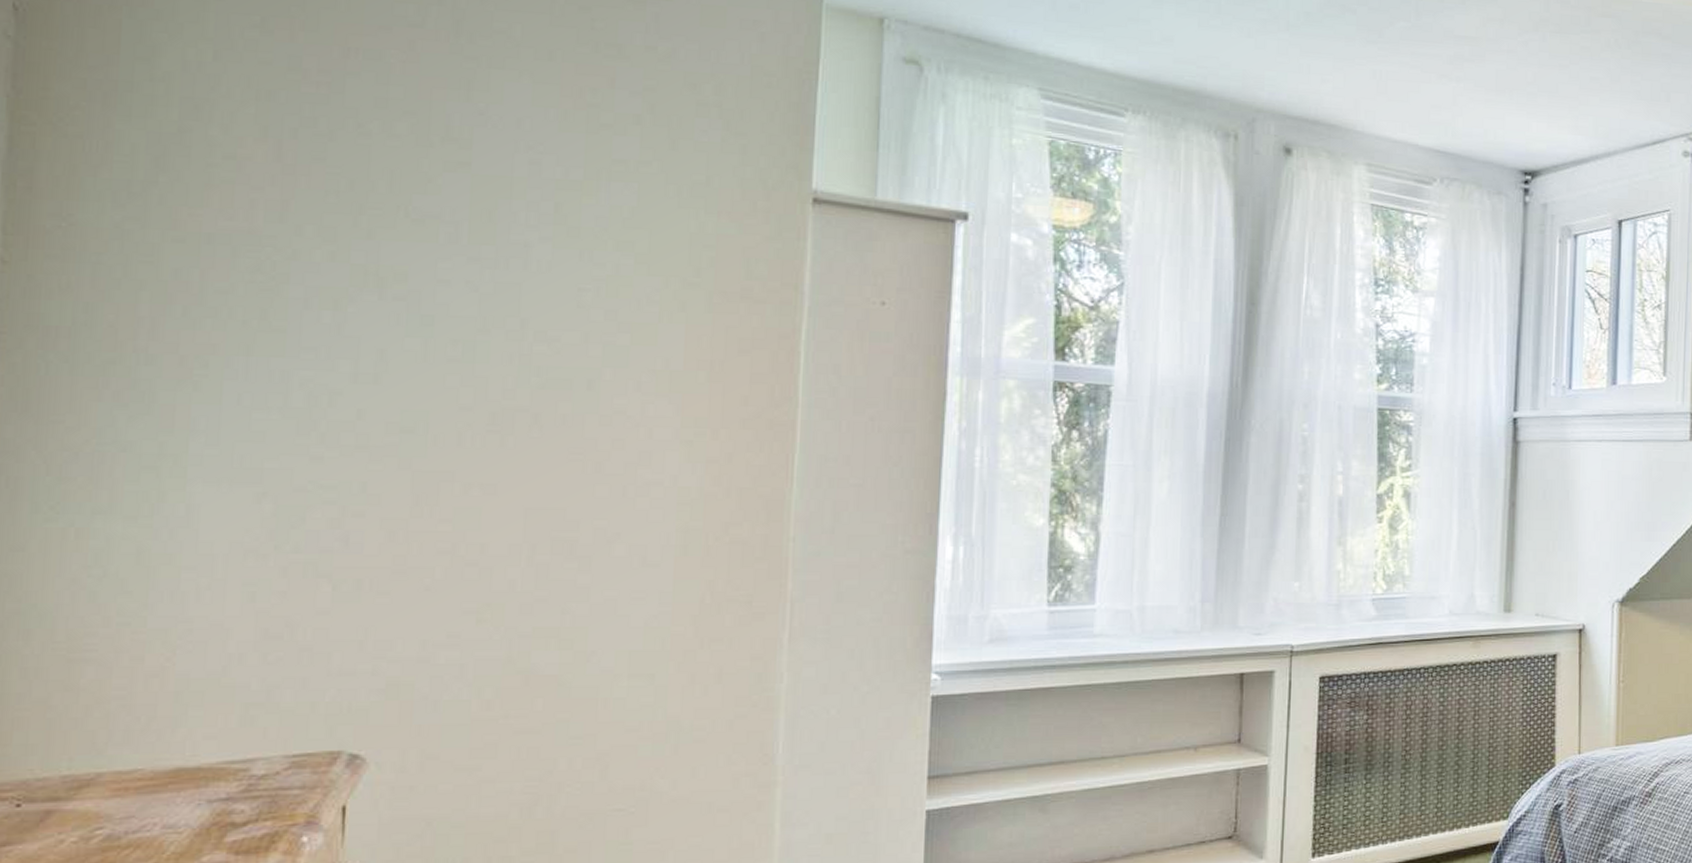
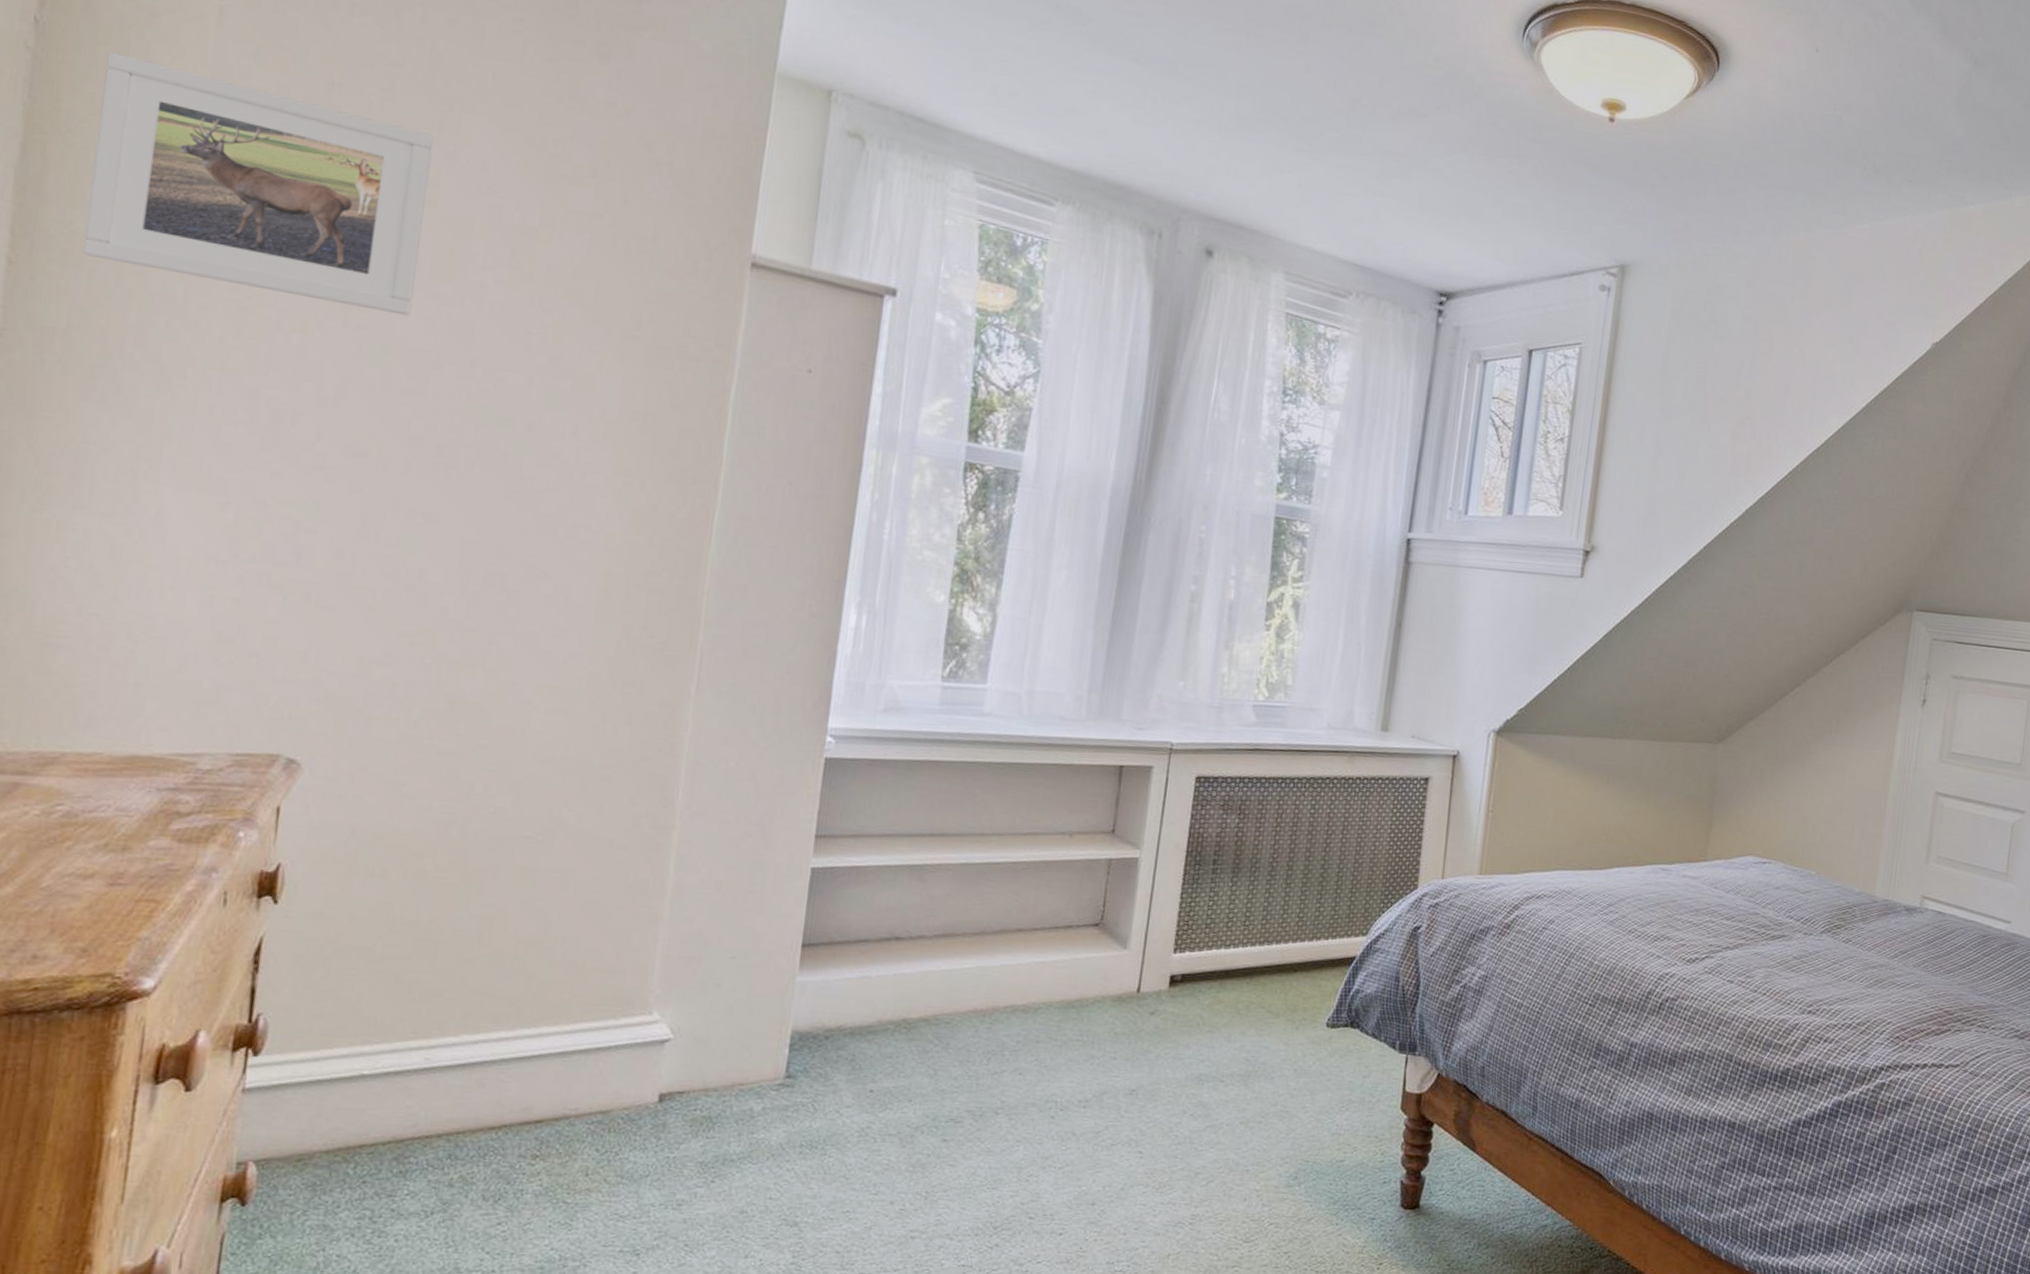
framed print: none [83,35,463,282] -> present [82,53,434,316]

